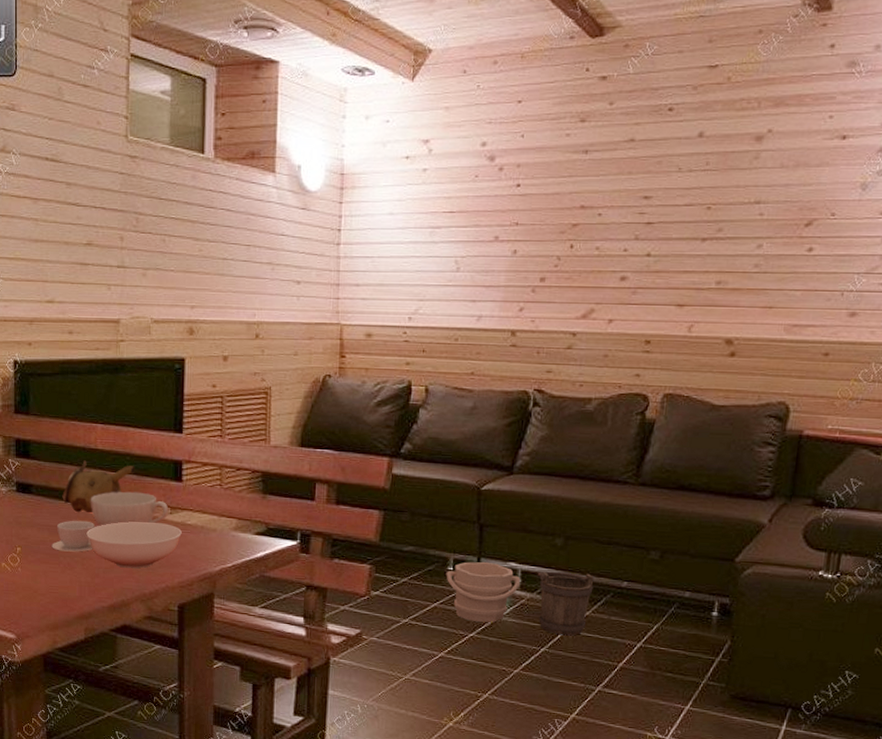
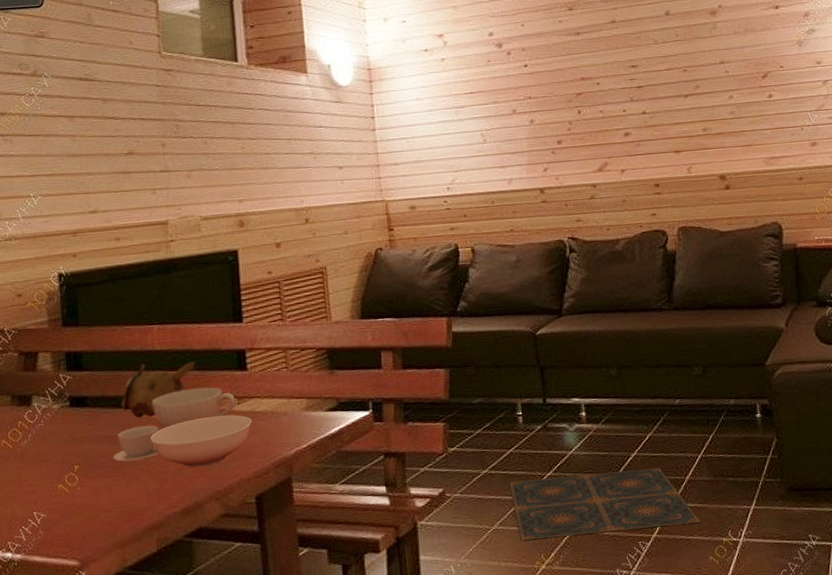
bath mat: none [428,635,626,712] -> present [509,467,701,541]
wooden bucket: present [446,561,521,623] -> none [516,401,586,461]
bucket: present [537,571,594,636] -> none [599,397,651,460]

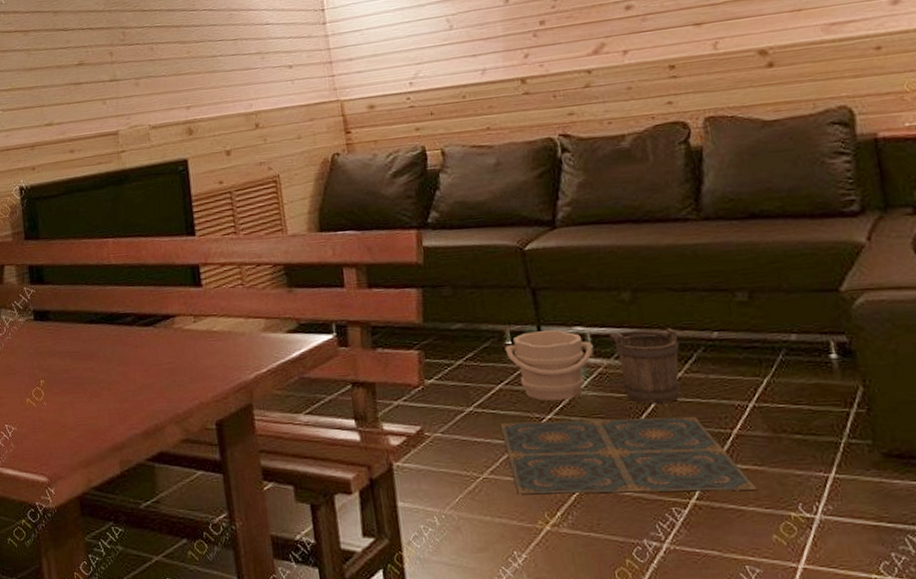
teacup: present [113,425,159,462] -> none [75,342,119,378]
teapot: present [121,362,197,419] -> none [80,277,152,335]
bowl: present [150,414,252,468] -> none [109,333,209,388]
teacup: present [151,387,236,429] -> none [109,303,192,346]
wooden bucket: none [516,401,586,461] -> present [504,329,593,401]
bucket: none [599,397,651,460] -> present [609,328,681,405]

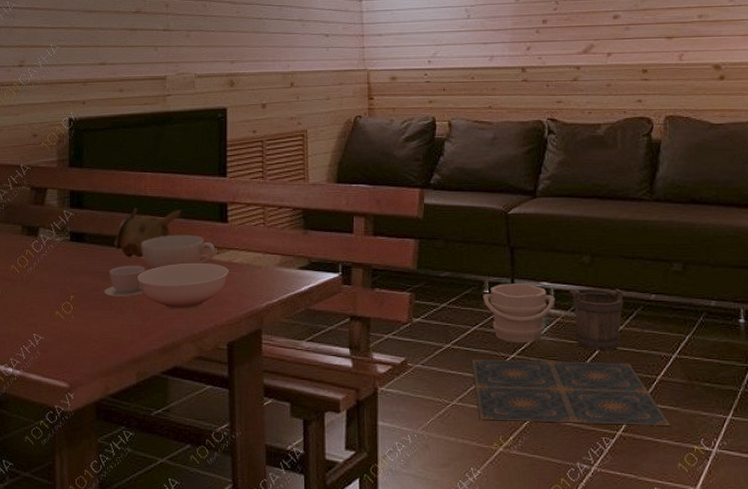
teacup: none [75,342,119,378] -> present [104,265,145,297]
teapot: none [80,277,152,335] -> present [114,207,183,258]
teacup: none [109,303,192,346] -> present [141,234,216,270]
bowl: none [109,333,209,388] -> present [137,262,229,309]

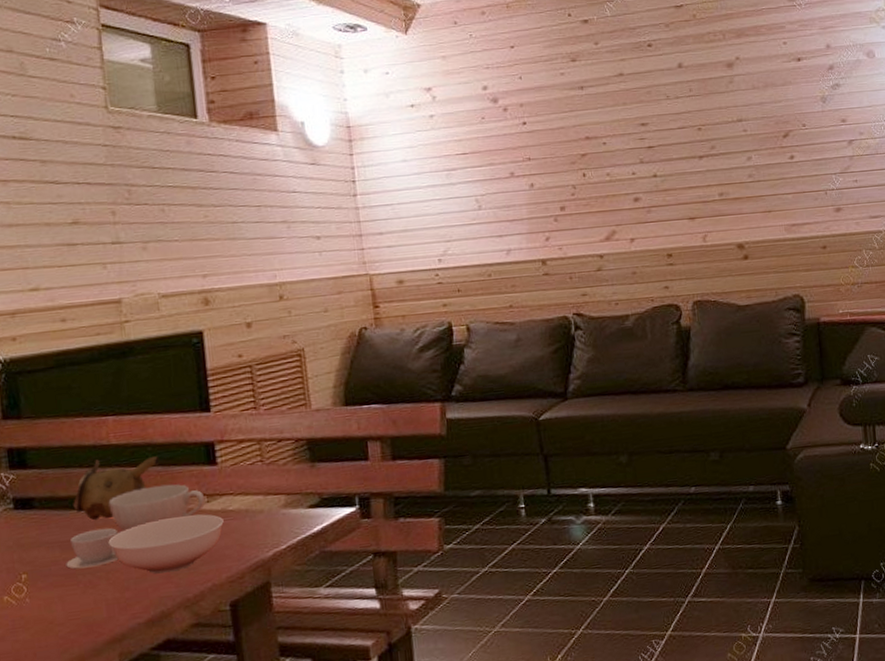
bath mat: present [471,359,671,426] -> none [511,560,718,643]
wooden bucket: present [483,282,555,344] -> none [518,492,594,557]
bucket: present [569,288,624,351] -> none [608,485,665,553]

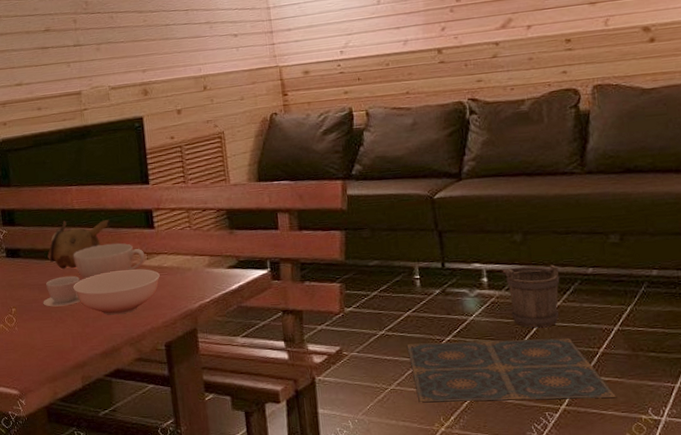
bath mat: none [511,560,718,643] -> present [406,337,616,402]
bucket: none [608,485,665,553] -> present [502,264,560,328]

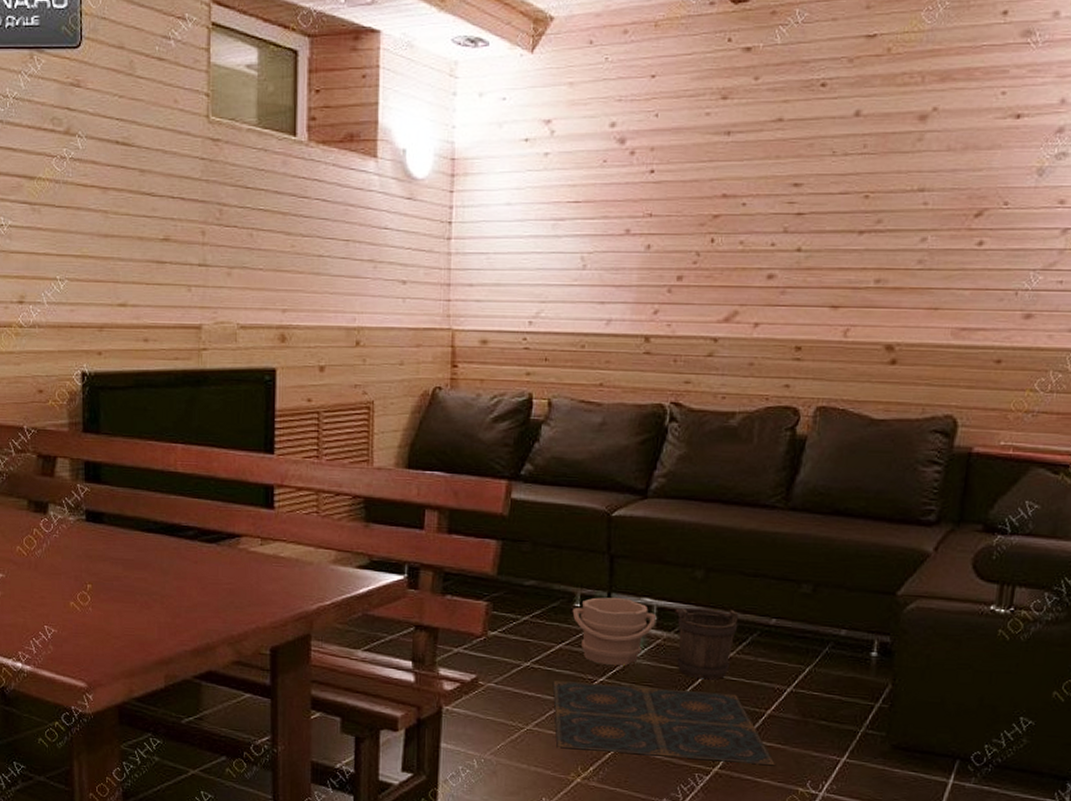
teacup: present [43,276,81,307] -> none [126,553,175,589]
teapot: present [47,220,111,270] -> none [138,485,221,545]
teacup: present [73,243,146,279] -> none [170,520,259,560]
bowl: present [73,268,160,315] -> none [166,553,274,607]
wooden bucket: none [413,266,488,326] -> present [572,597,657,666]

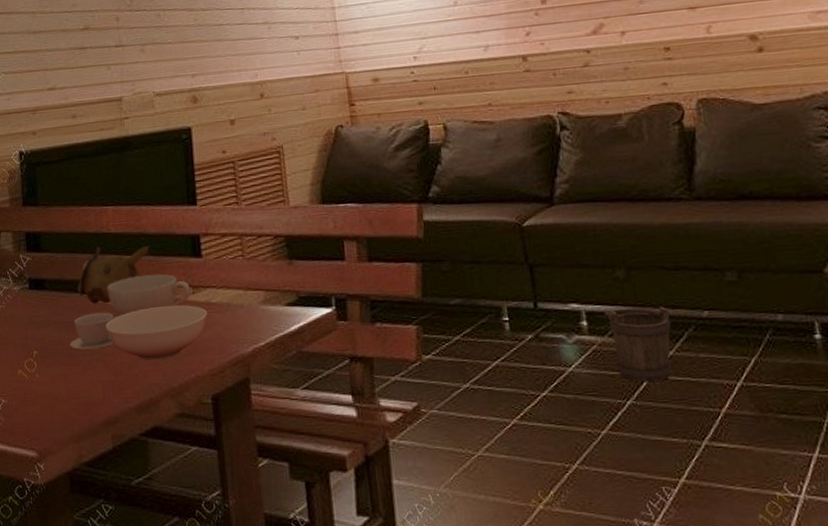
teacup: none [126,553,175,589] -> present [70,312,114,350]
teapot: none [138,485,221,545] -> present [77,246,152,305]
bowl: none [166,553,274,607] -> present [105,304,207,360]
teacup: none [170,520,259,560] -> present [107,273,191,316]
bath mat: present [552,681,775,765] -> none [495,394,744,473]
wooden bucket: present [572,597,657,666] -> none [501,306,588,379]

